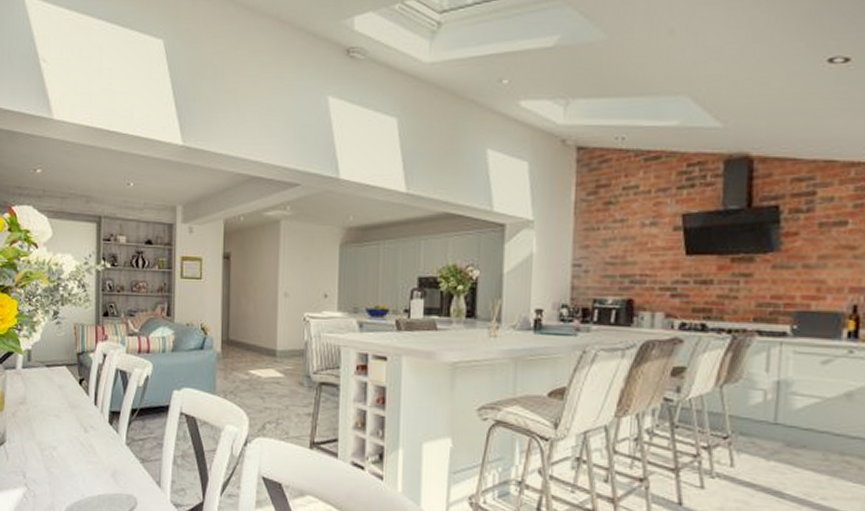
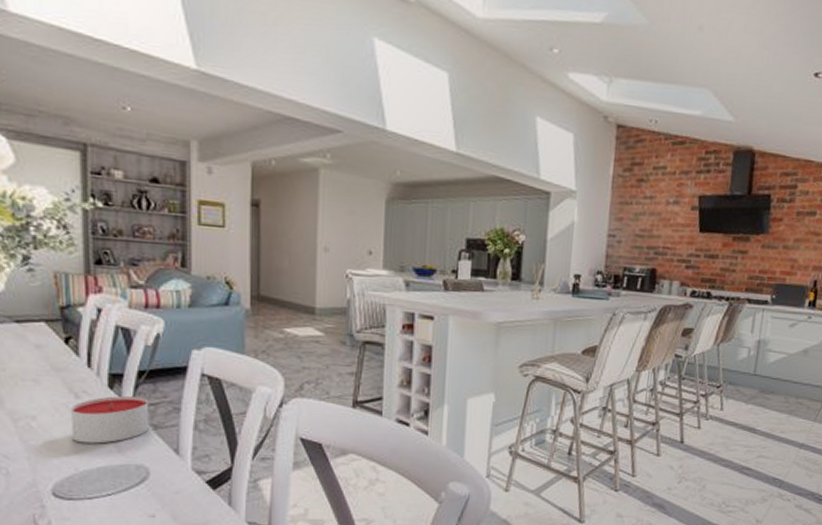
candle: none [81,431,139,474] -> present [71,395,149,444]

